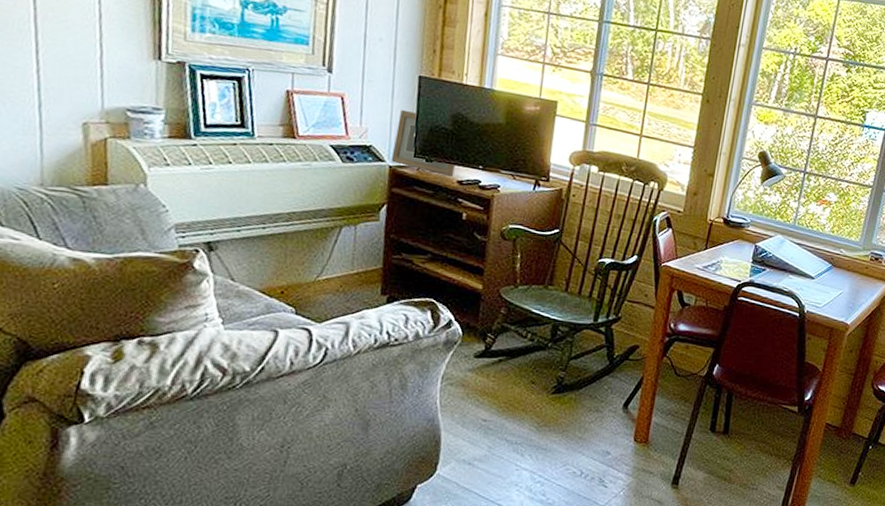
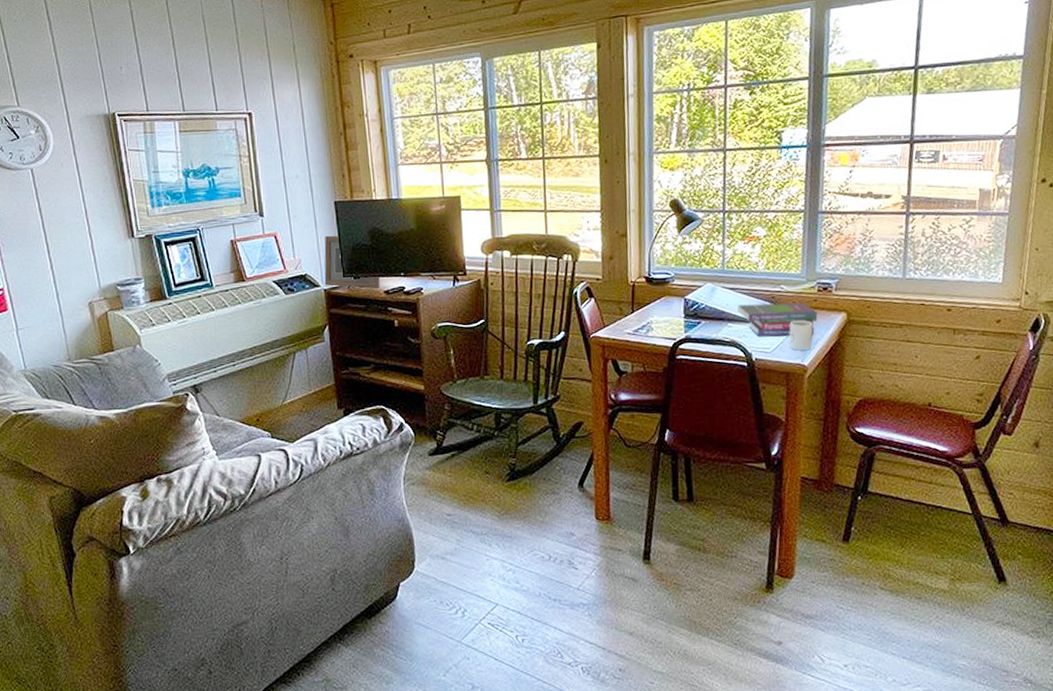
books: none [800,260,867,299] -> present [737,302,818,337]
mug: none [838,282,861,311] -> present [789,320,813,351]

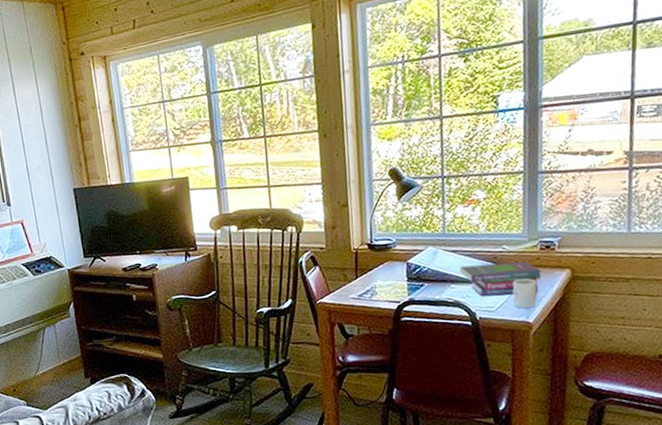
picture frame: present [324,235,380,289] -> none [66,220,118,267]

